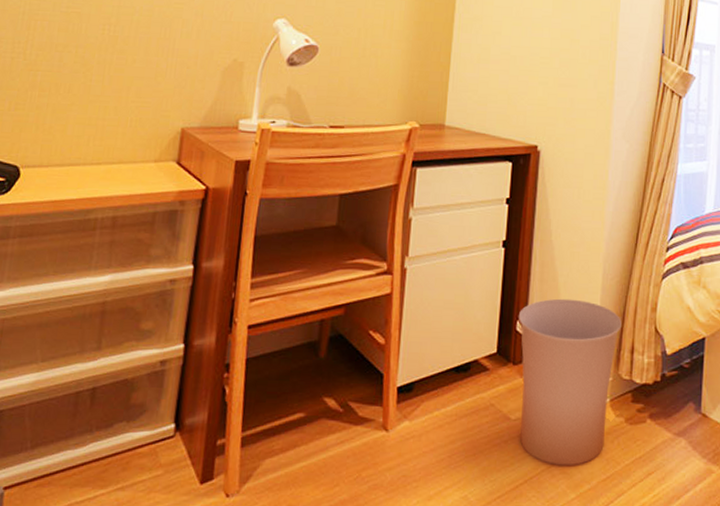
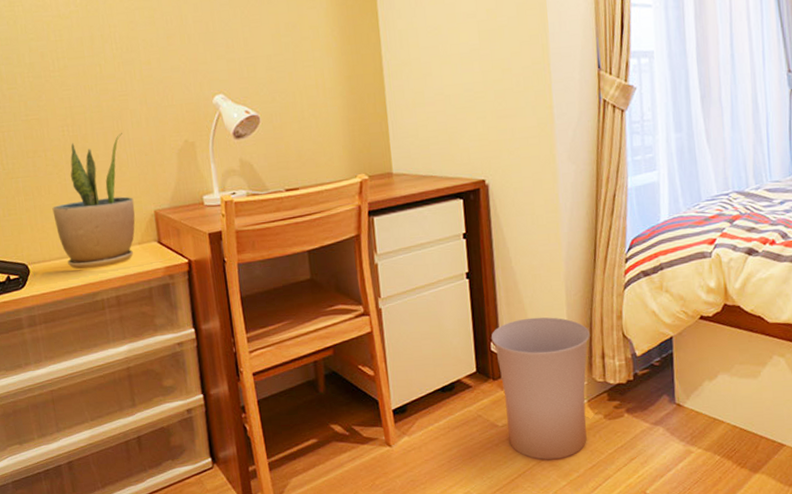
potted plant: none [65,40,168,182] -> present [52,132,135,270]

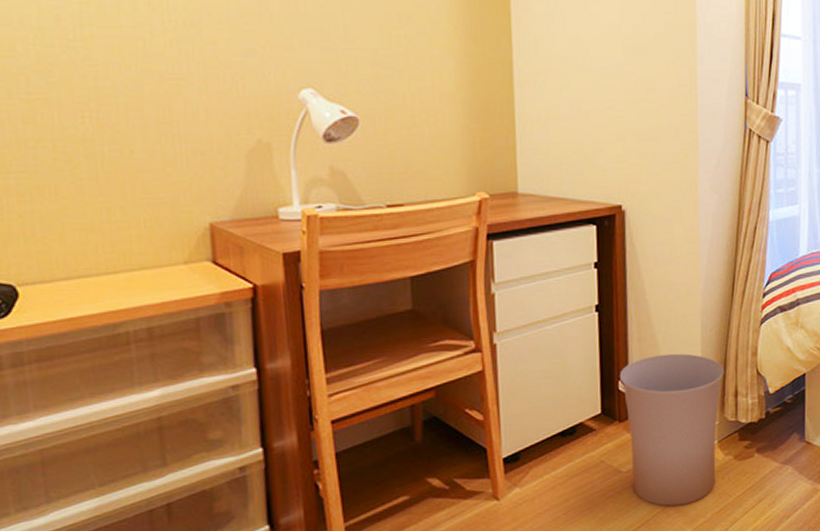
potted plant: present [52,132,135,270] -> none [59,124,182,294]

